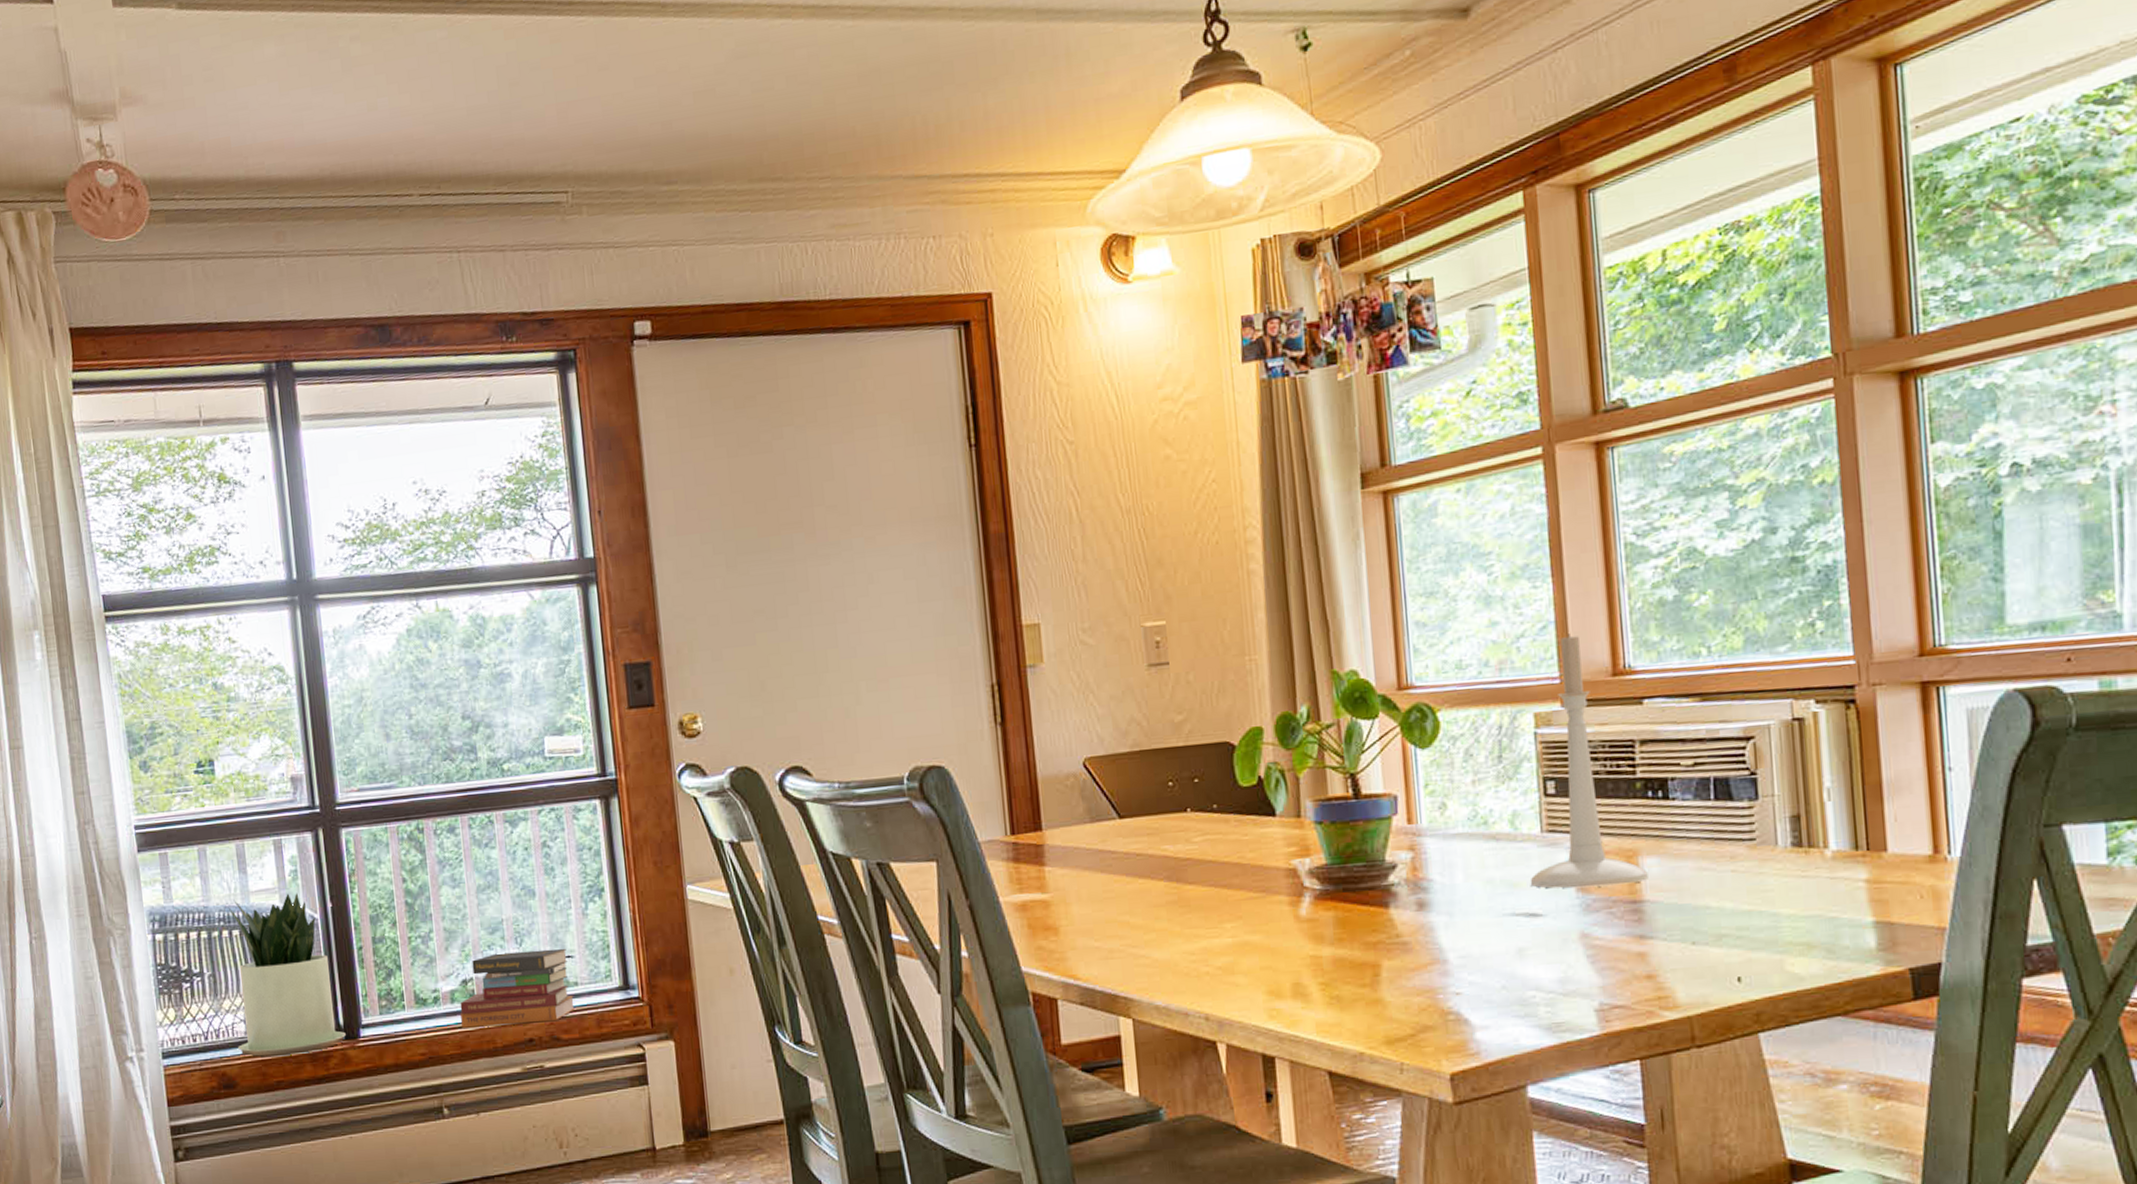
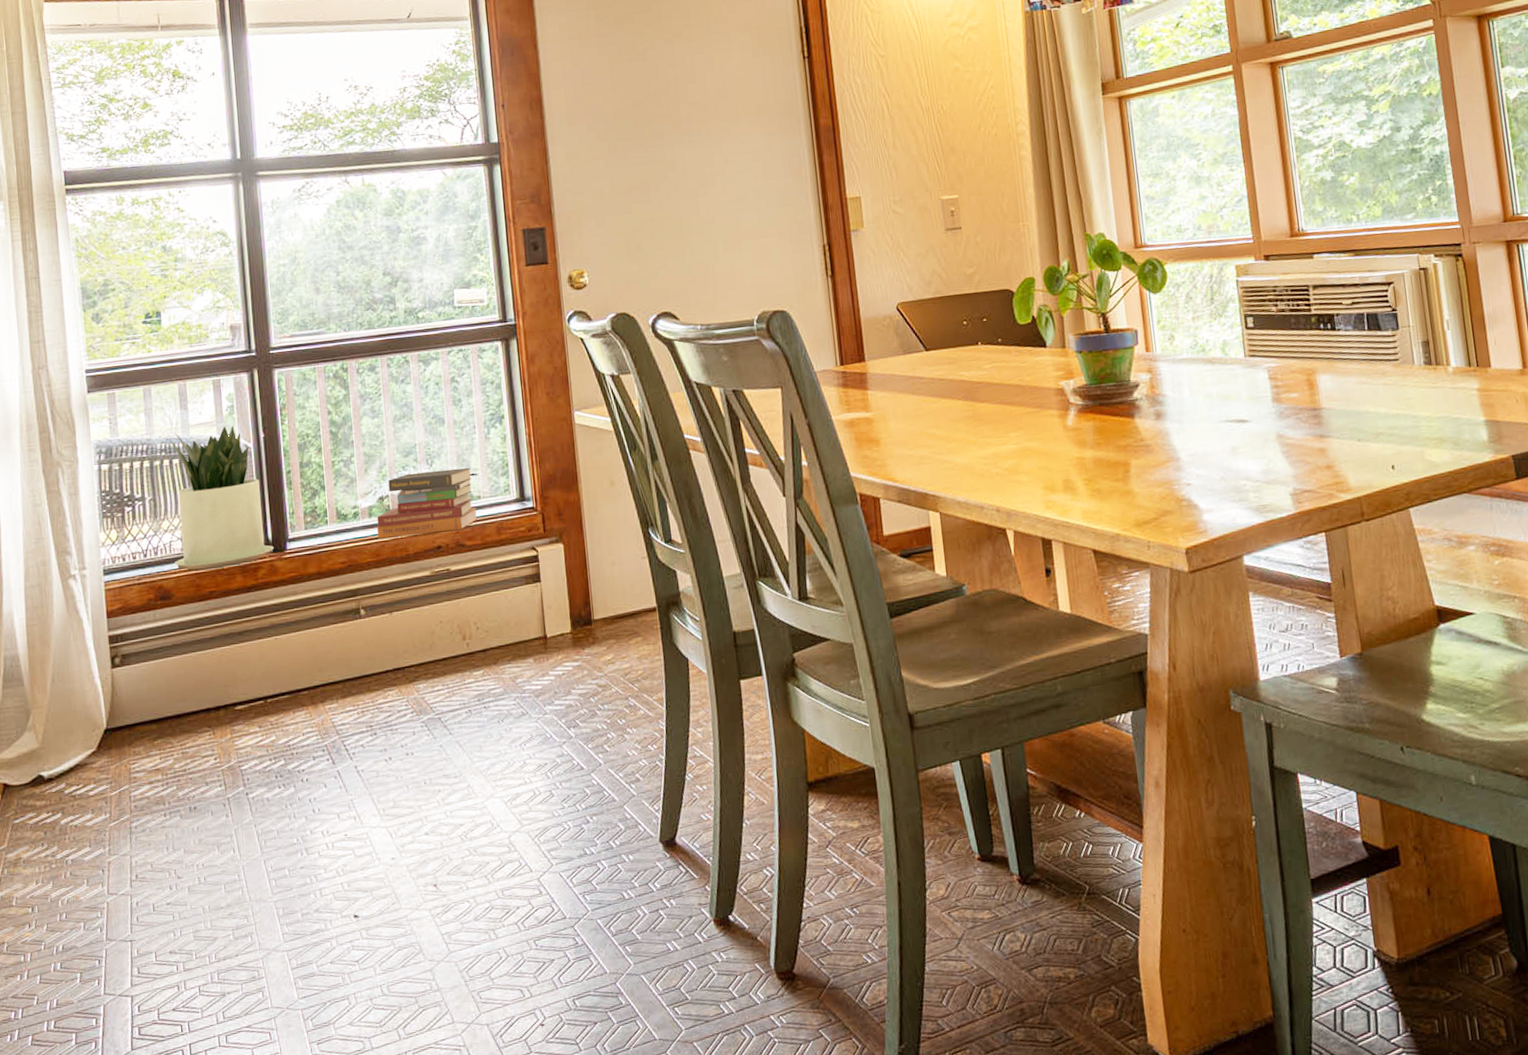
candlestick: present [1530,634,1648,889] -> none [1238,205,1324,400]

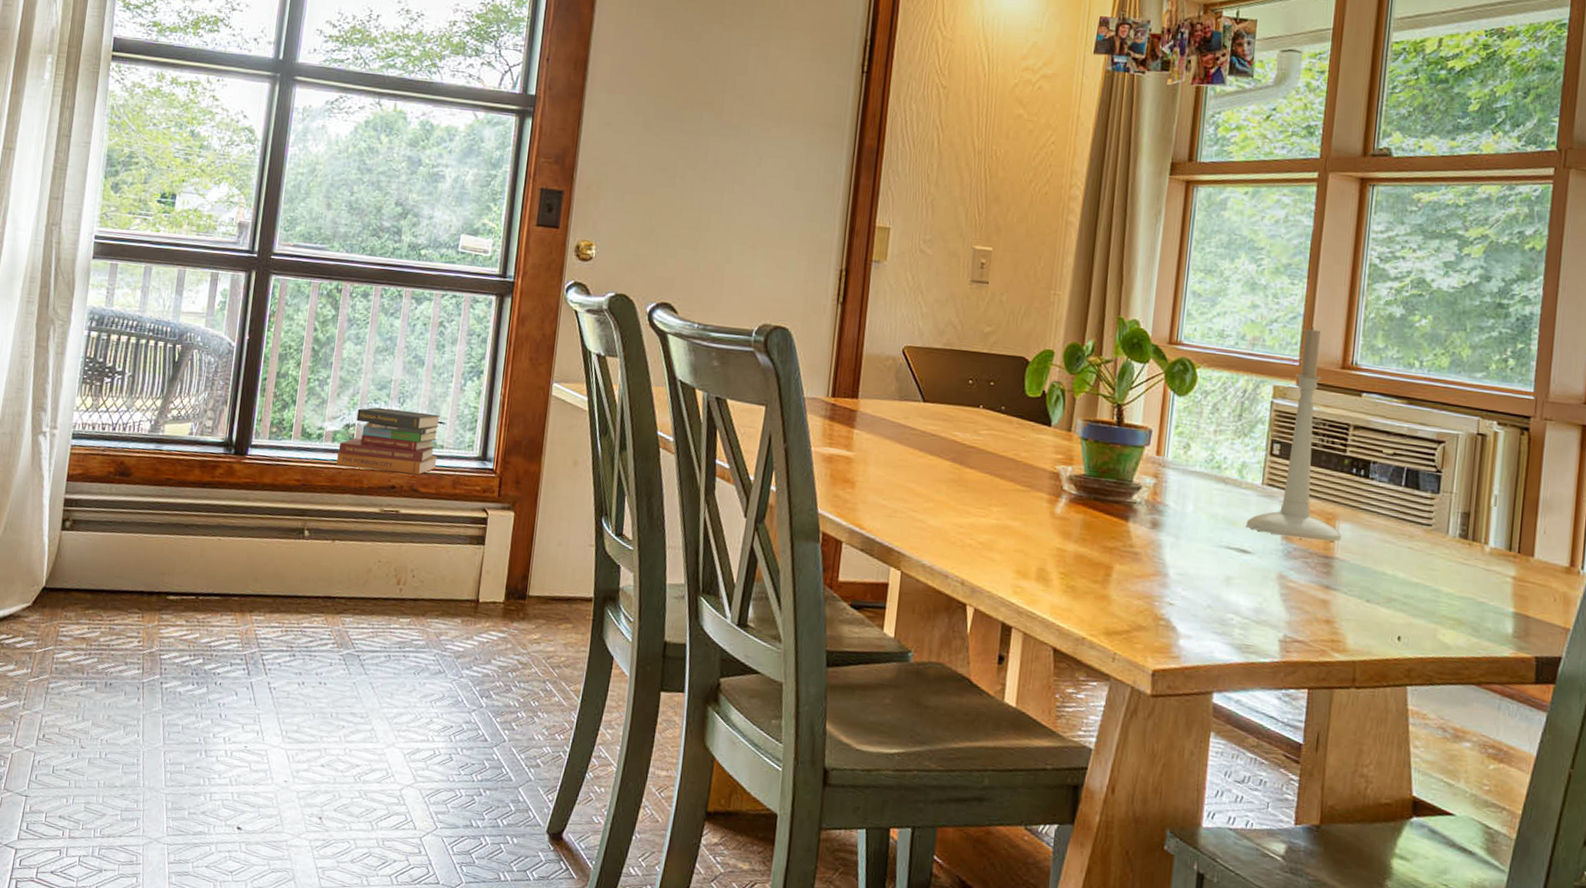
planter: present [169,425,274,571] -> none [140,316,236,459]
candlestick: none [1238,205,1324,400] -> present [1245,327,1342,542]

